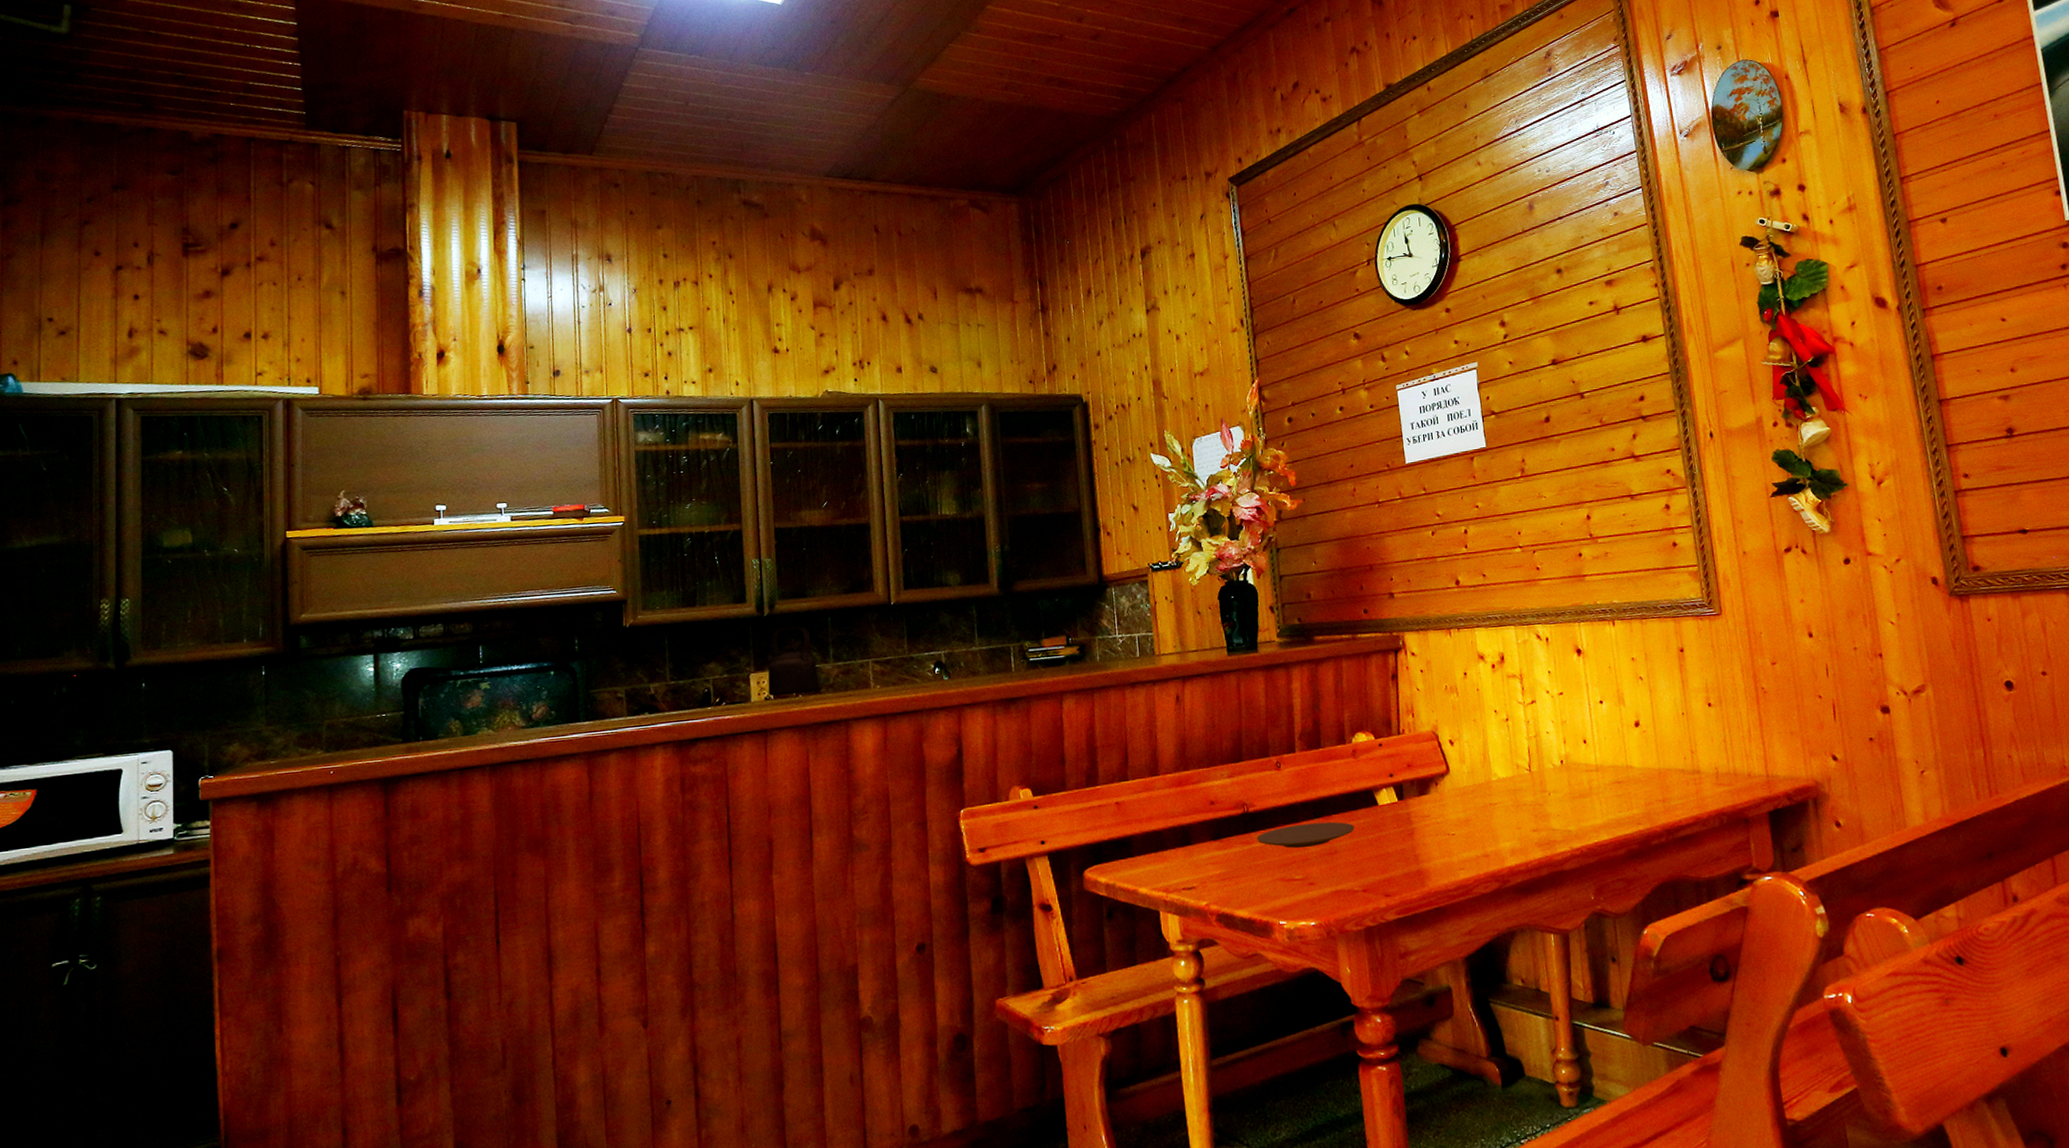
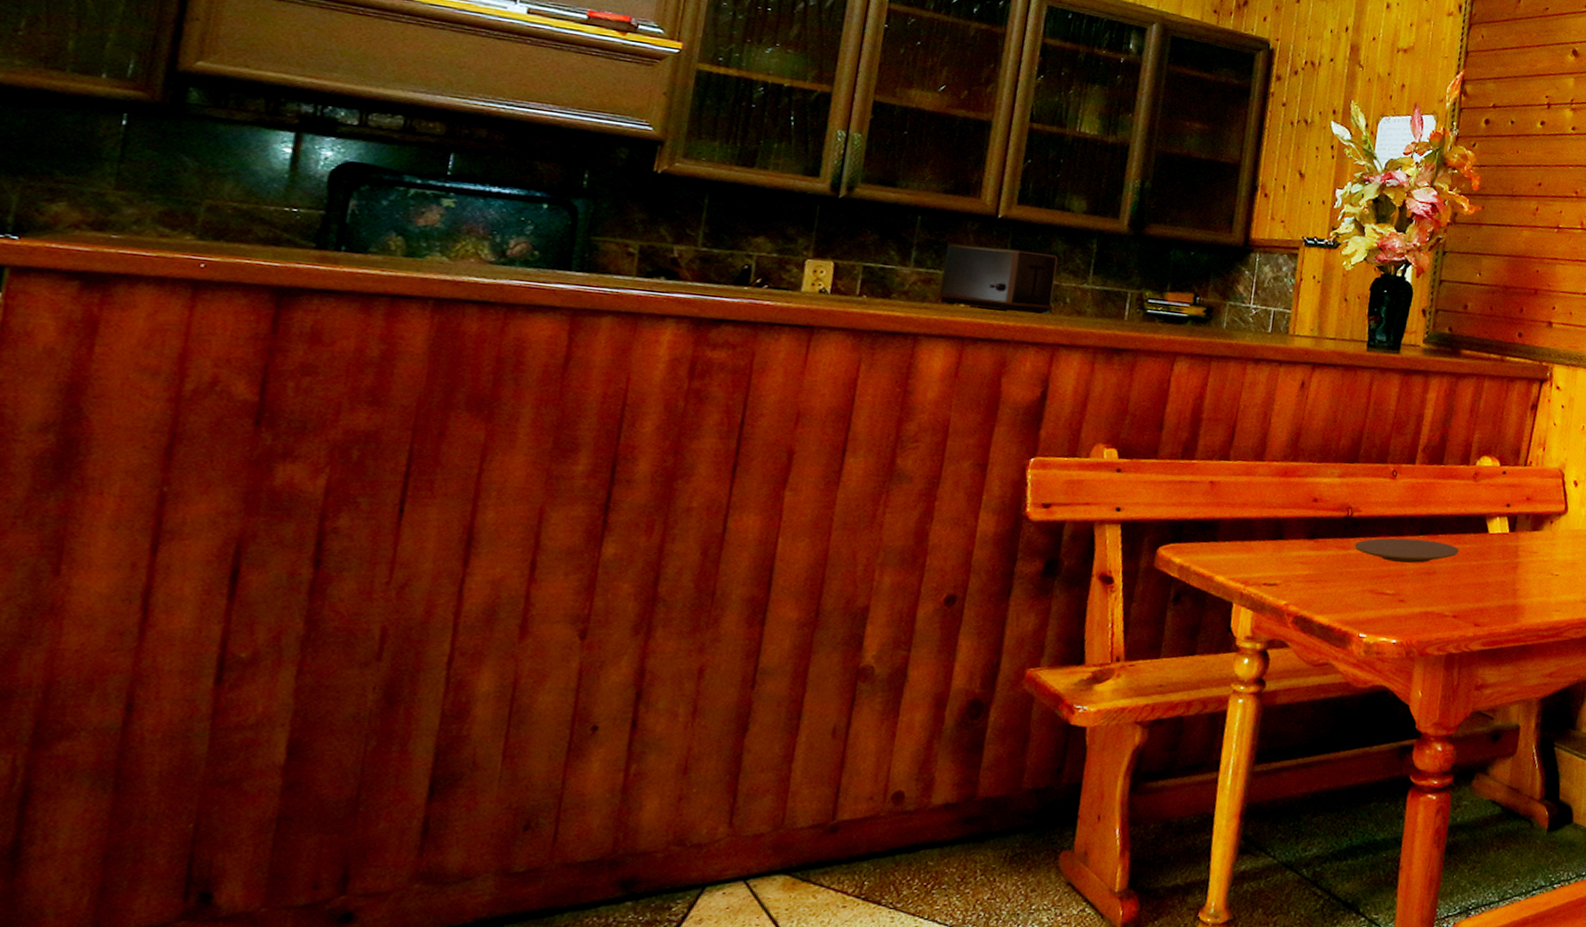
kettle: present [767,626,819,696] -> none [825,214,893,295]
toaster: none [855,626,950,689] -> present [939,243,1058,314]

